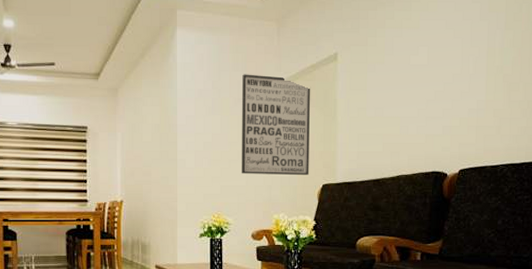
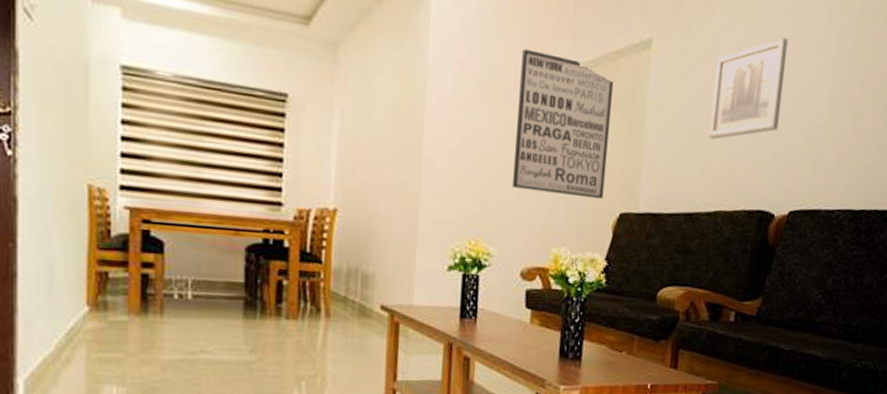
wall art: none [387,36,447,121] -> present [708,37,789,139]

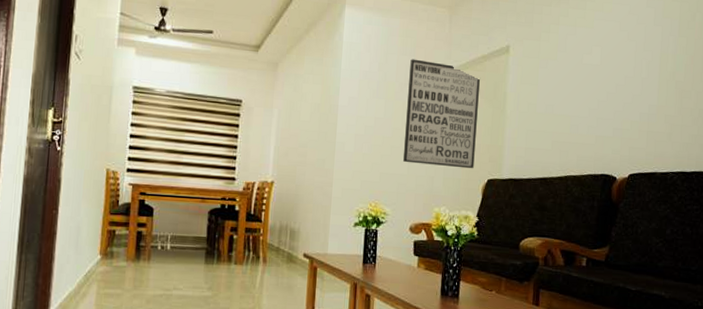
wall art: present [708,37,789,139] -> none [558,38,621,119]

